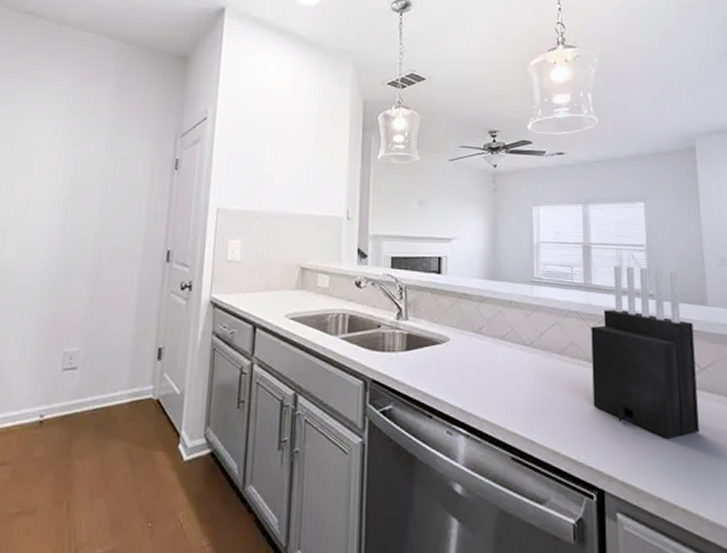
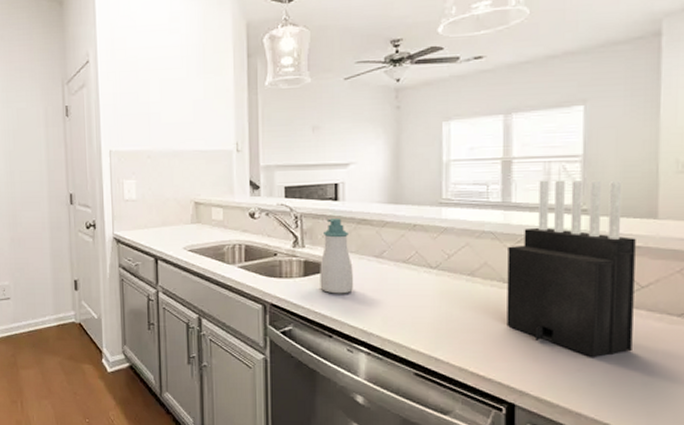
soap bottle: none [422,291,453,370] -> present [320,218,353,294]

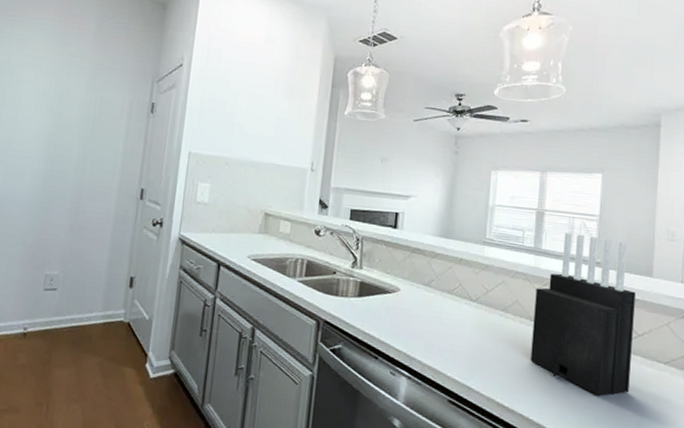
soap bottle: present [320,218,353,294] -> none [372,244,404,318]

